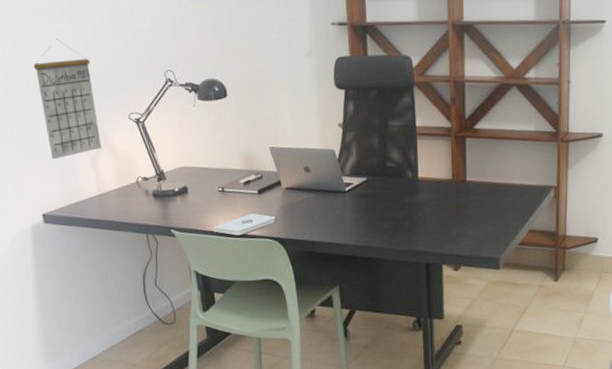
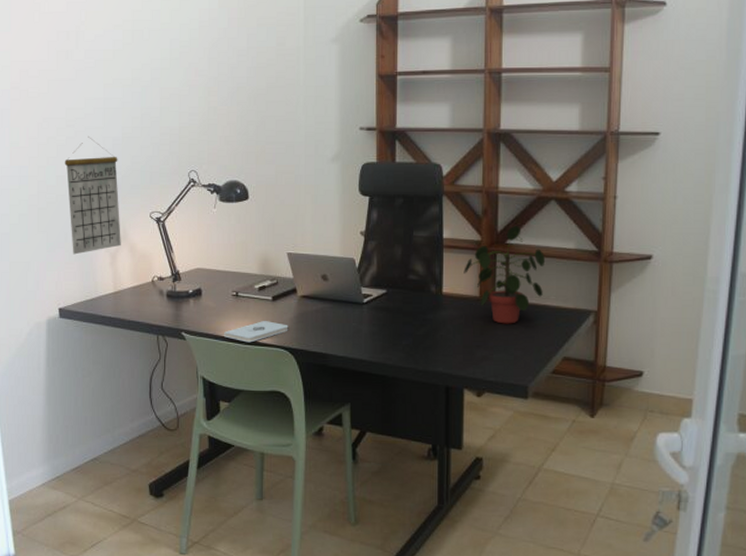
potted plant: none [436,112,510,203] -> present [464,226,546,324]

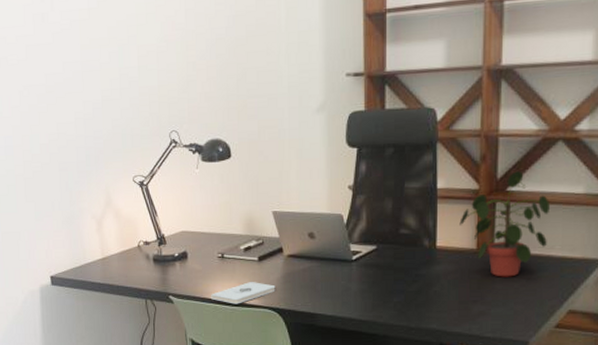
calendar: present [64,137,121,255] -> none [47,102,106,223]

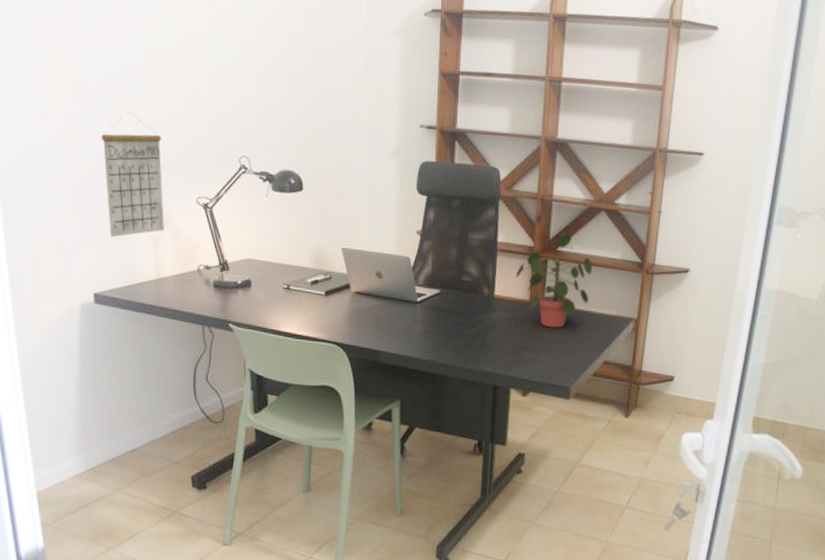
calendar: none [47,102,106,223] -> present [101,111,164,238]
notepad: present [211,281,276,304] -> none [274,314,341,337]

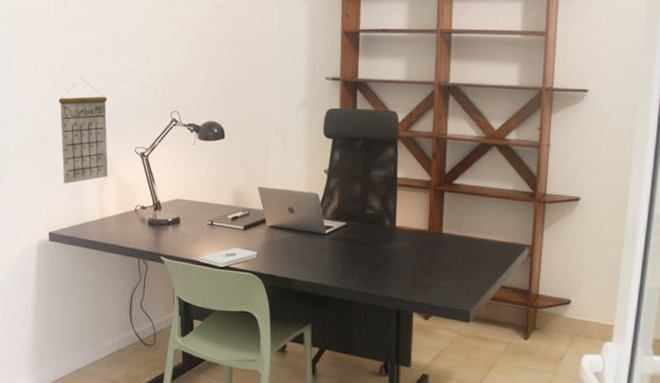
notepad: none [274,314,341,337] -> present [199,247,258,267]
potted plant: present [515,234,593,328] -> none [415,168,487,256]

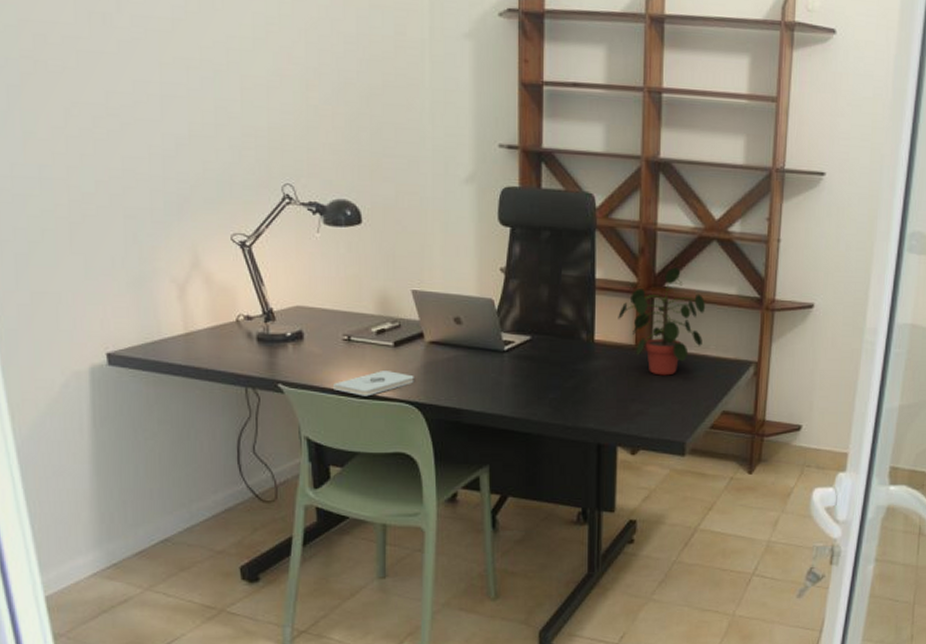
calendar: present [58,78,108,184] -> none [106,131,192,285]
potted plant: none [415,168,487,256] -> present [618,267,706,376]

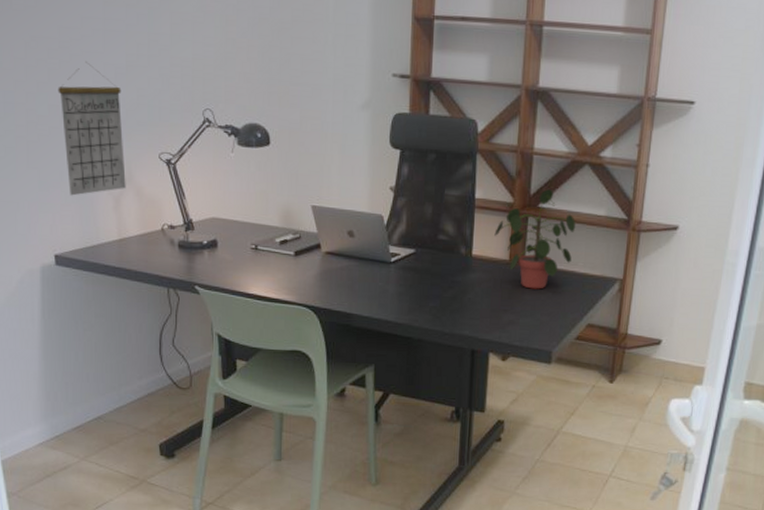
calendar: none [106,131,192,285] -> present [58,62,126,196]
notepad: present [334,369,414,397] -> none [242,276,311,300]

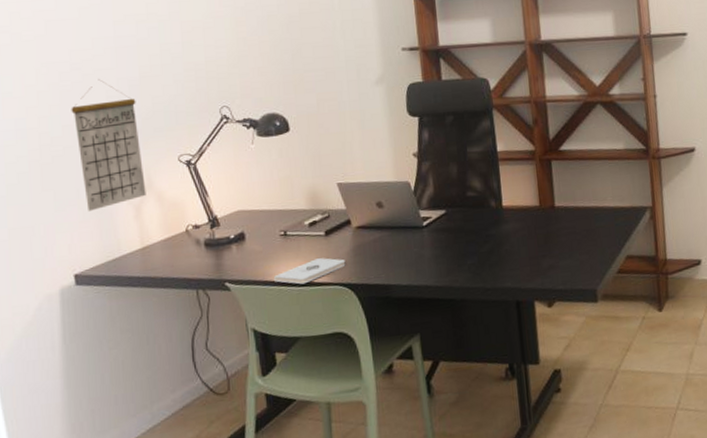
notepad: none [242,276,311,300] -> present [274,257,346,285]
potted plant: present [494,189,576,289] -> none [521,132,600,231]

